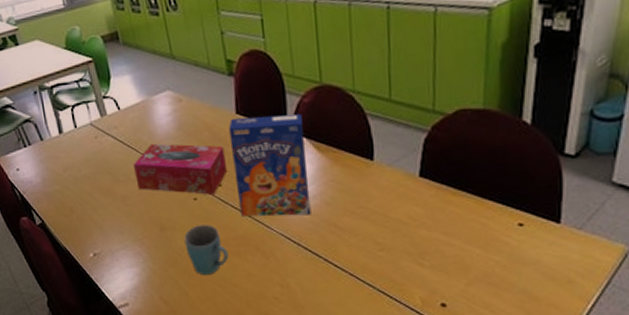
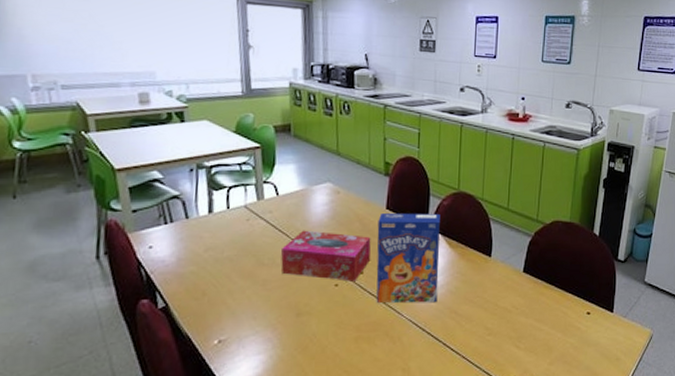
mug: present [184,225,229,275] -> none [318,310,359,361]

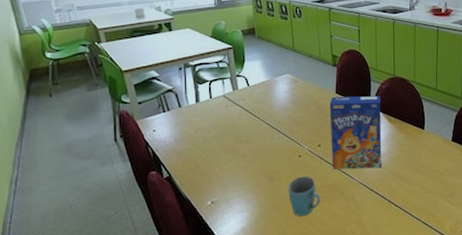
tissue box: present [281,230,371,282] -> none [255,113,326,153]
mug: none [318,310,359,361] -> present [288,176,321,216]

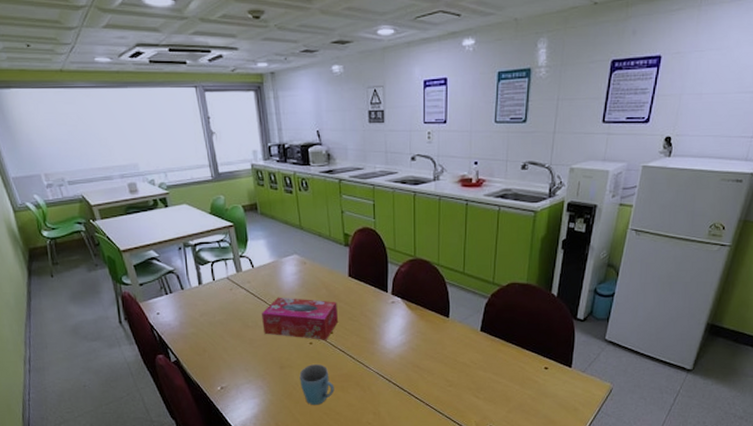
tissue box: none [255,113,326,153] -> present [262,297,339,340]
cereal box: present [329,96,382,169] -> none [342,280,401,359]

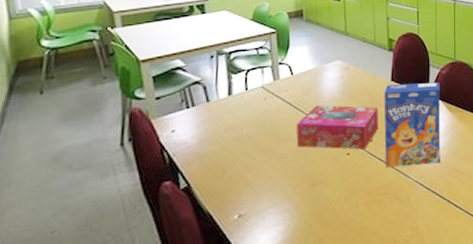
mug: present [299,364,335,405] -> none [333,177,371,226]
cereal box: none [342,280,401,359] -> present [384,82,441,167]

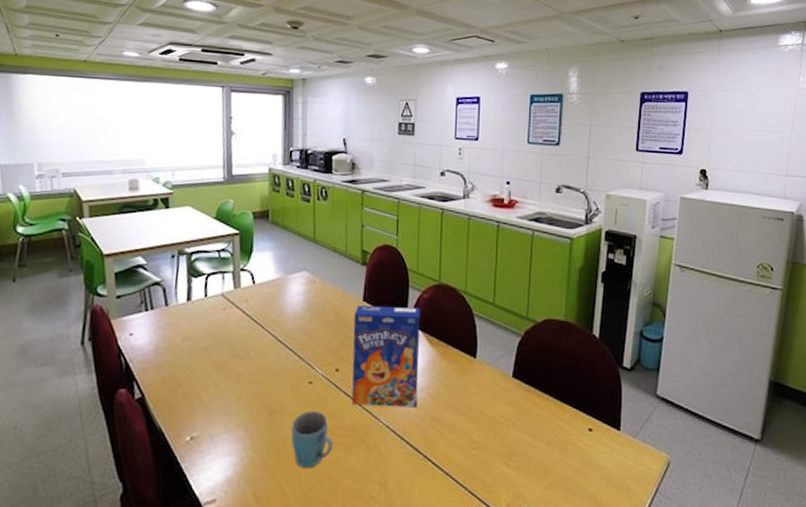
tissue box: present [296,105,379,150] -> none [255,321,347,379]
mug: none [333,177,371,226] -> present [291,411,333,468]

